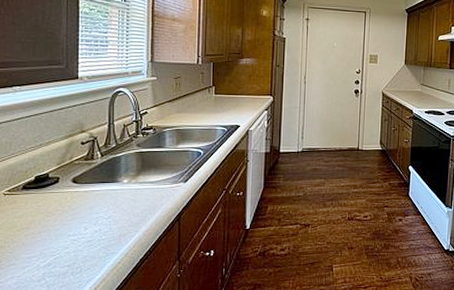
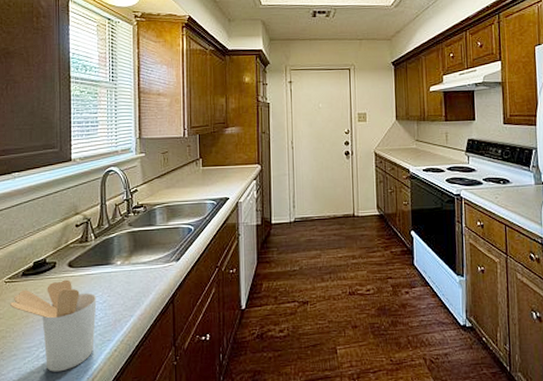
utensil holder: none [8,194,101,281] -> present [9,279,97,372]

